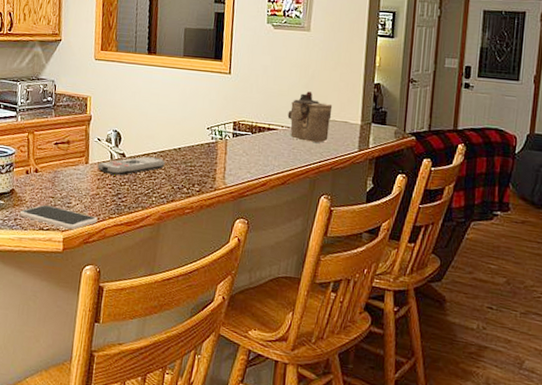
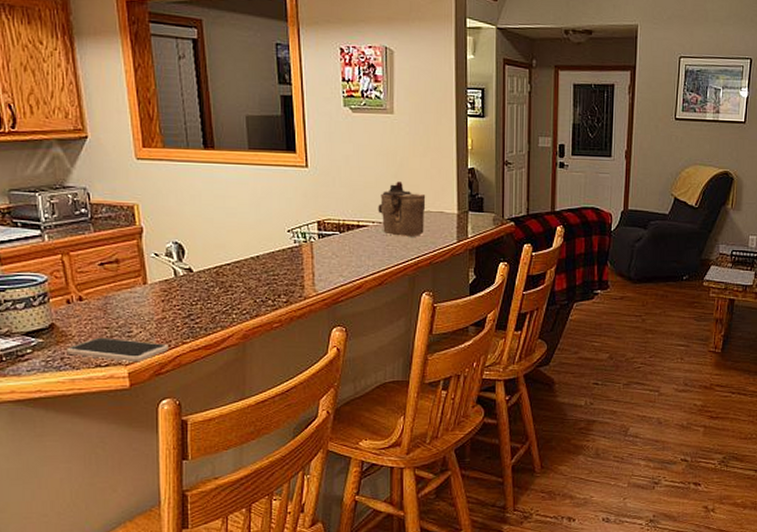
remote control: present [97,156,165,176] -> none [159,269,242,294]

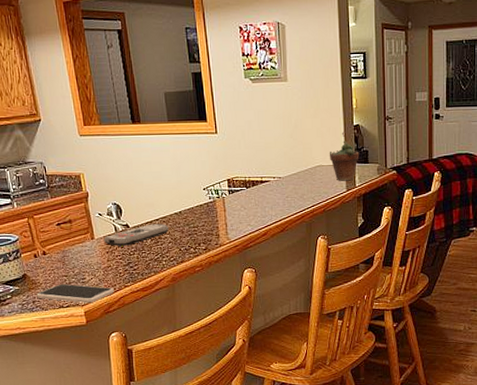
remote control: none [159,269,242,294] -> present [103,223,169,246]
teapot: present [378,181,426,237] -> none [277,141,318,189]
succulent plant: none [438,174,473,230] -> present [329,131,359,180]

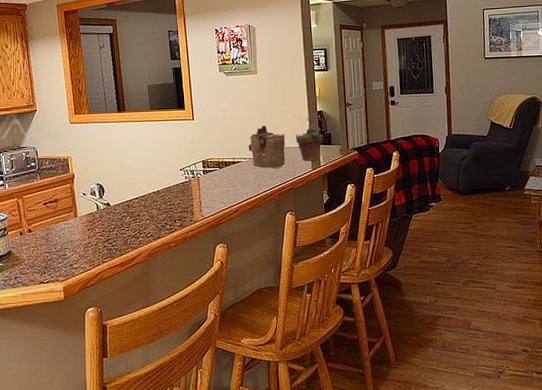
smartphone: present [36,284,114,304] -> none [19,260,93,279]
remote control: present [103,223,169,246] -> none [86,202,147,224]
teapot: none [277,141,318,189] -> present [248,125,286,169]

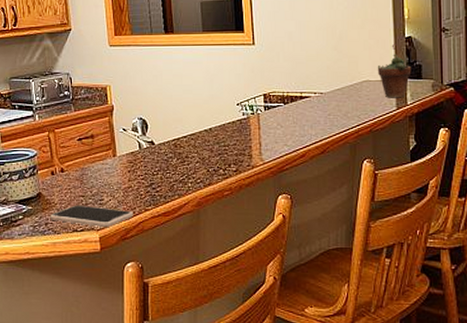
smartphone: none [19,260,93,279] -> present [50,205,133,228]
teapot: present [248,125,286,169] -> none [319,53,365,106]

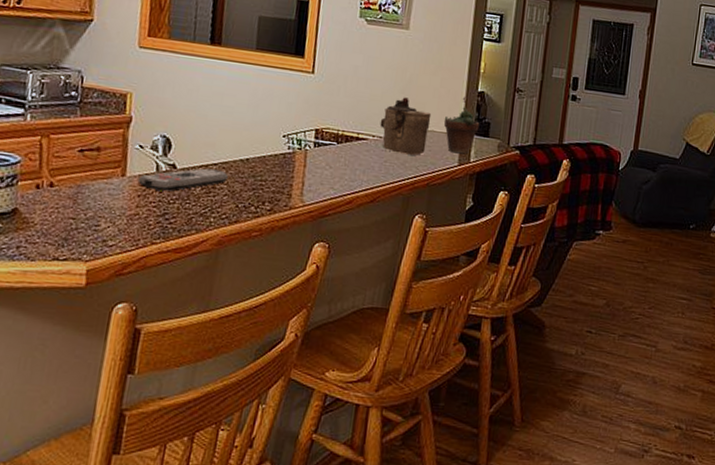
smartphone: present [50,205,133,228] -> none [24,228,136,260]
remote control: none [126,141,197,165] -> present [137,168,228,191]
teapot: none [319,53,365,106] -> present [379,97,432,156]

